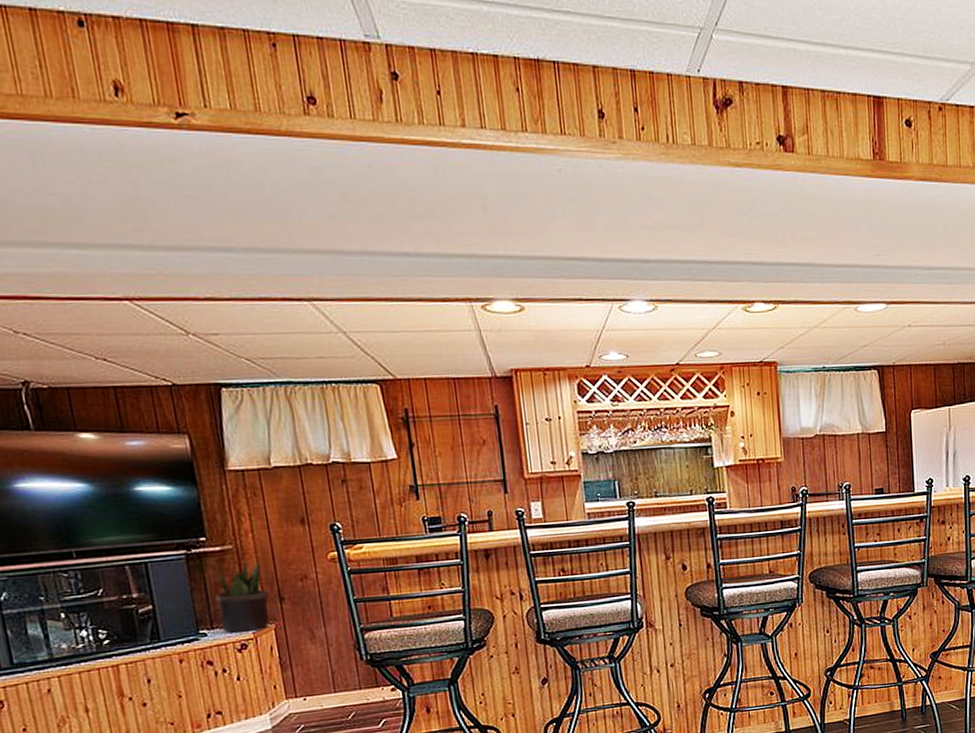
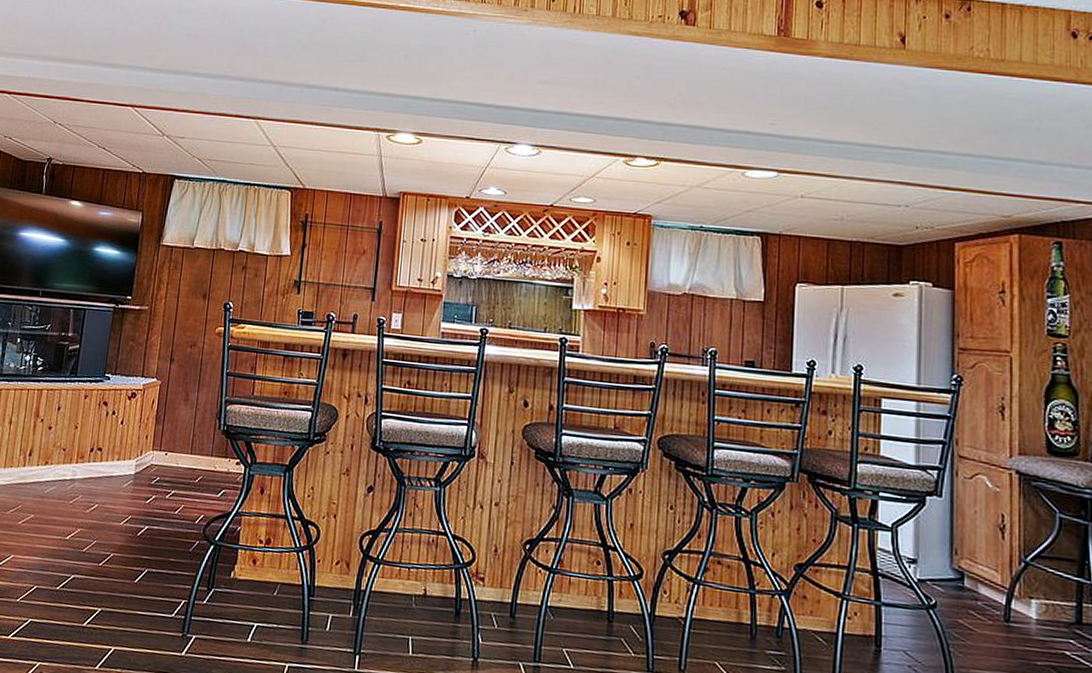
planter: present [213,561,270,634] -> none [122,319,164,384]

